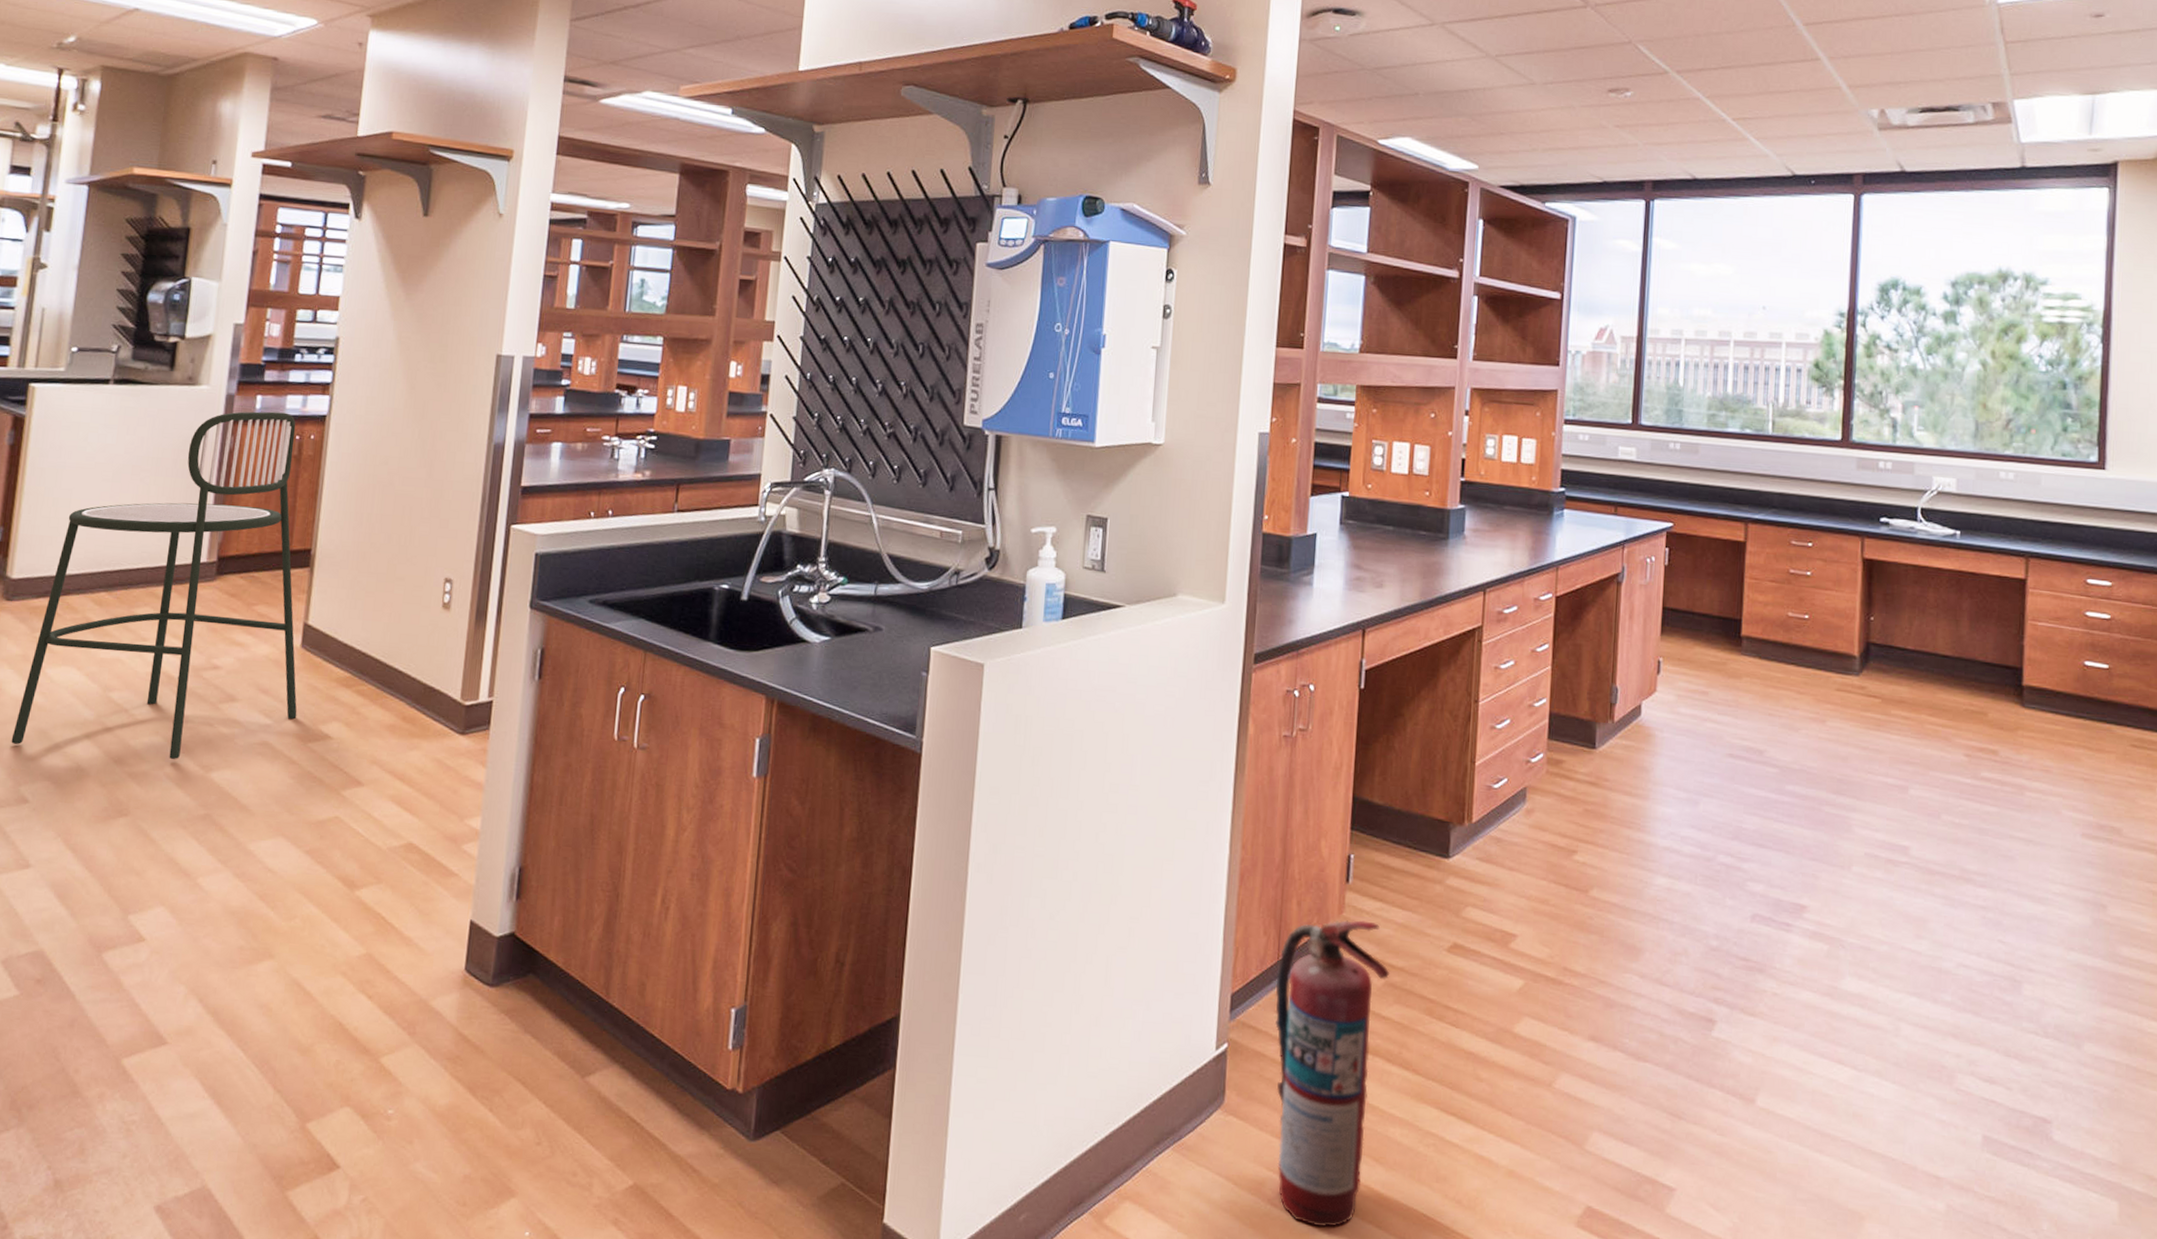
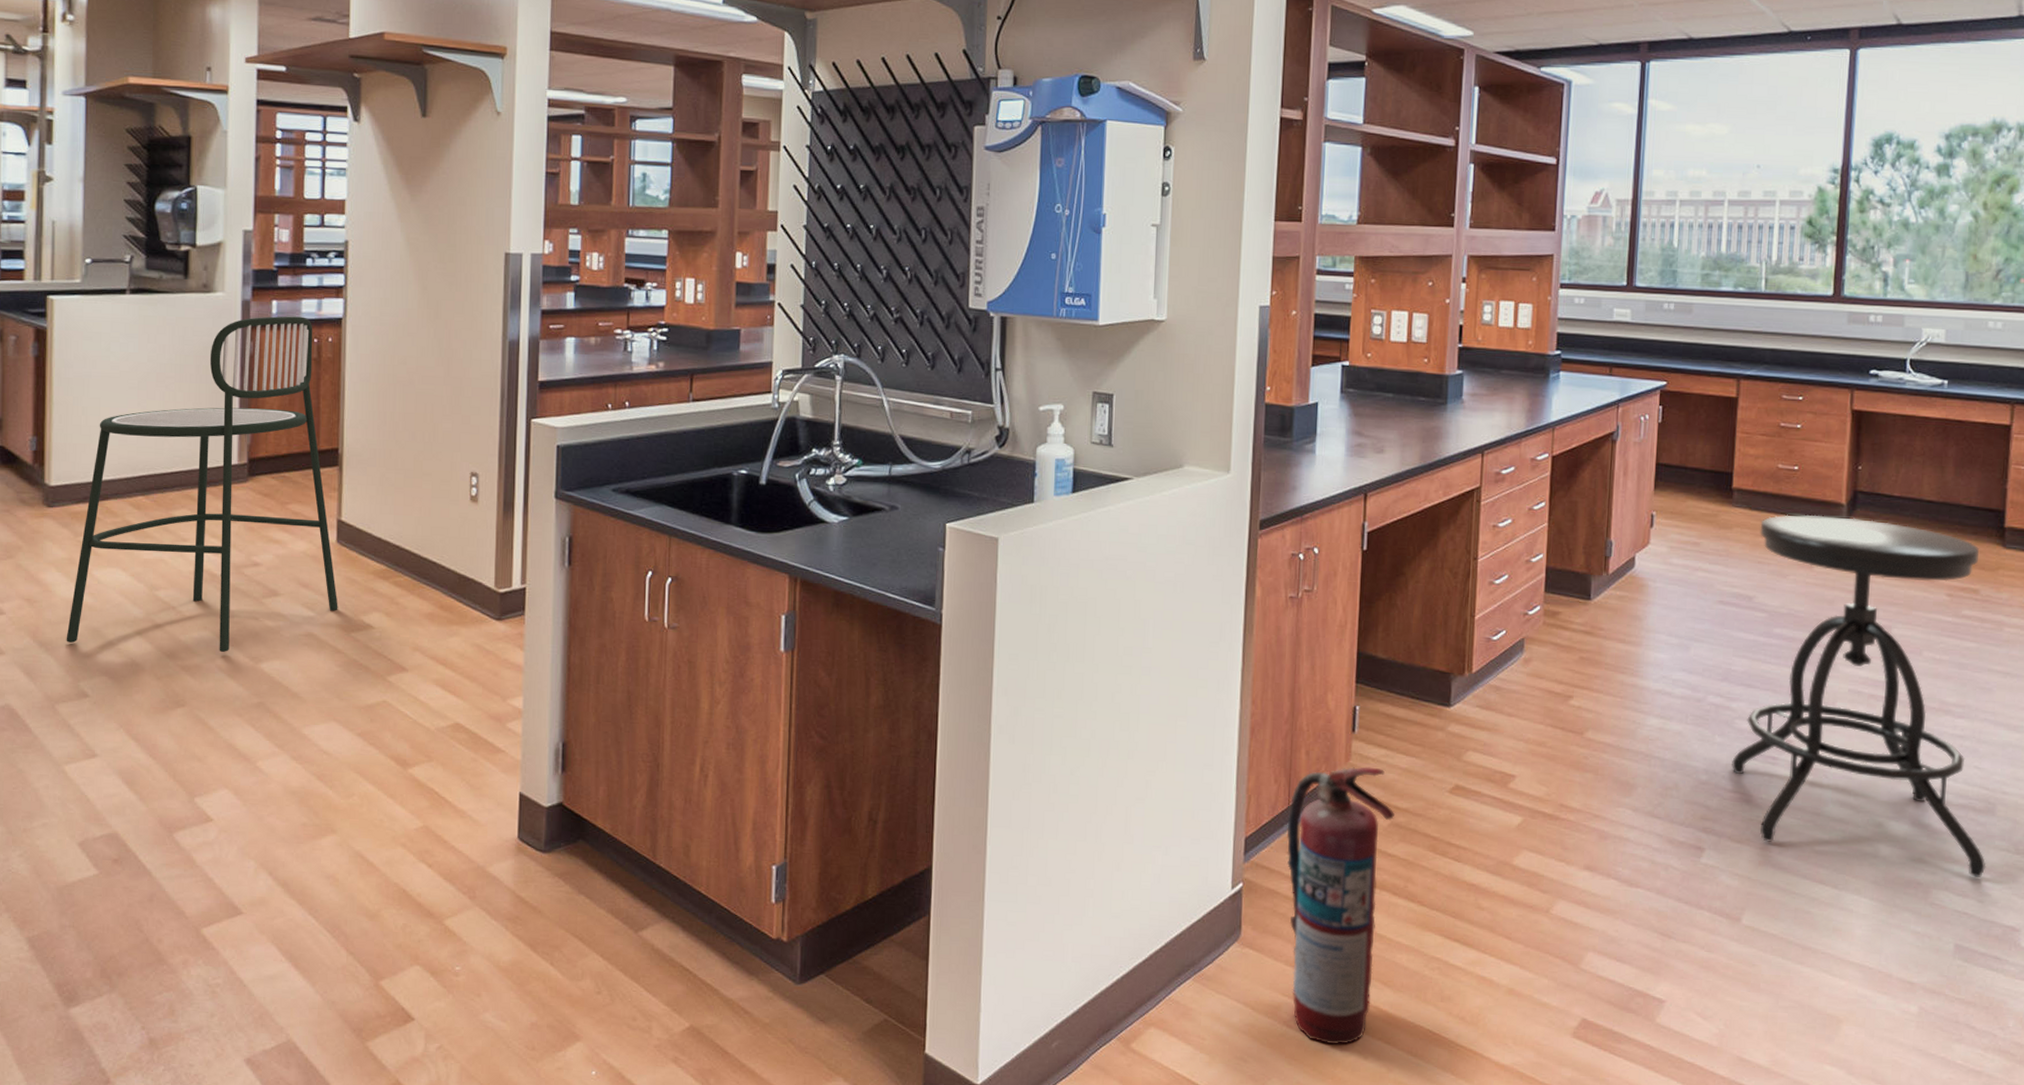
stool: none [1744,665,2014,1062] -> present [1732,514,1986,878]

